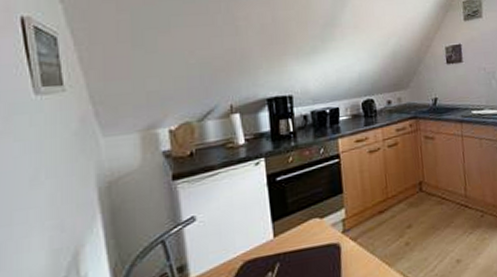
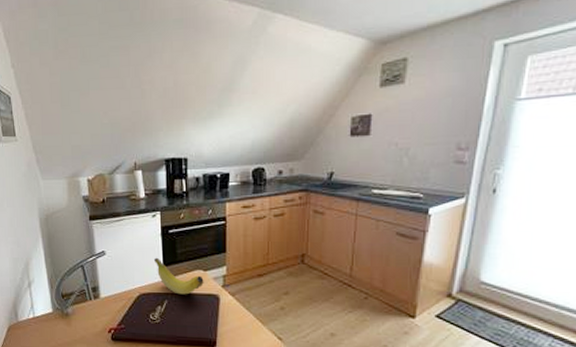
fruit: none [259,212,322,253] -> present [153,257,204,295]

